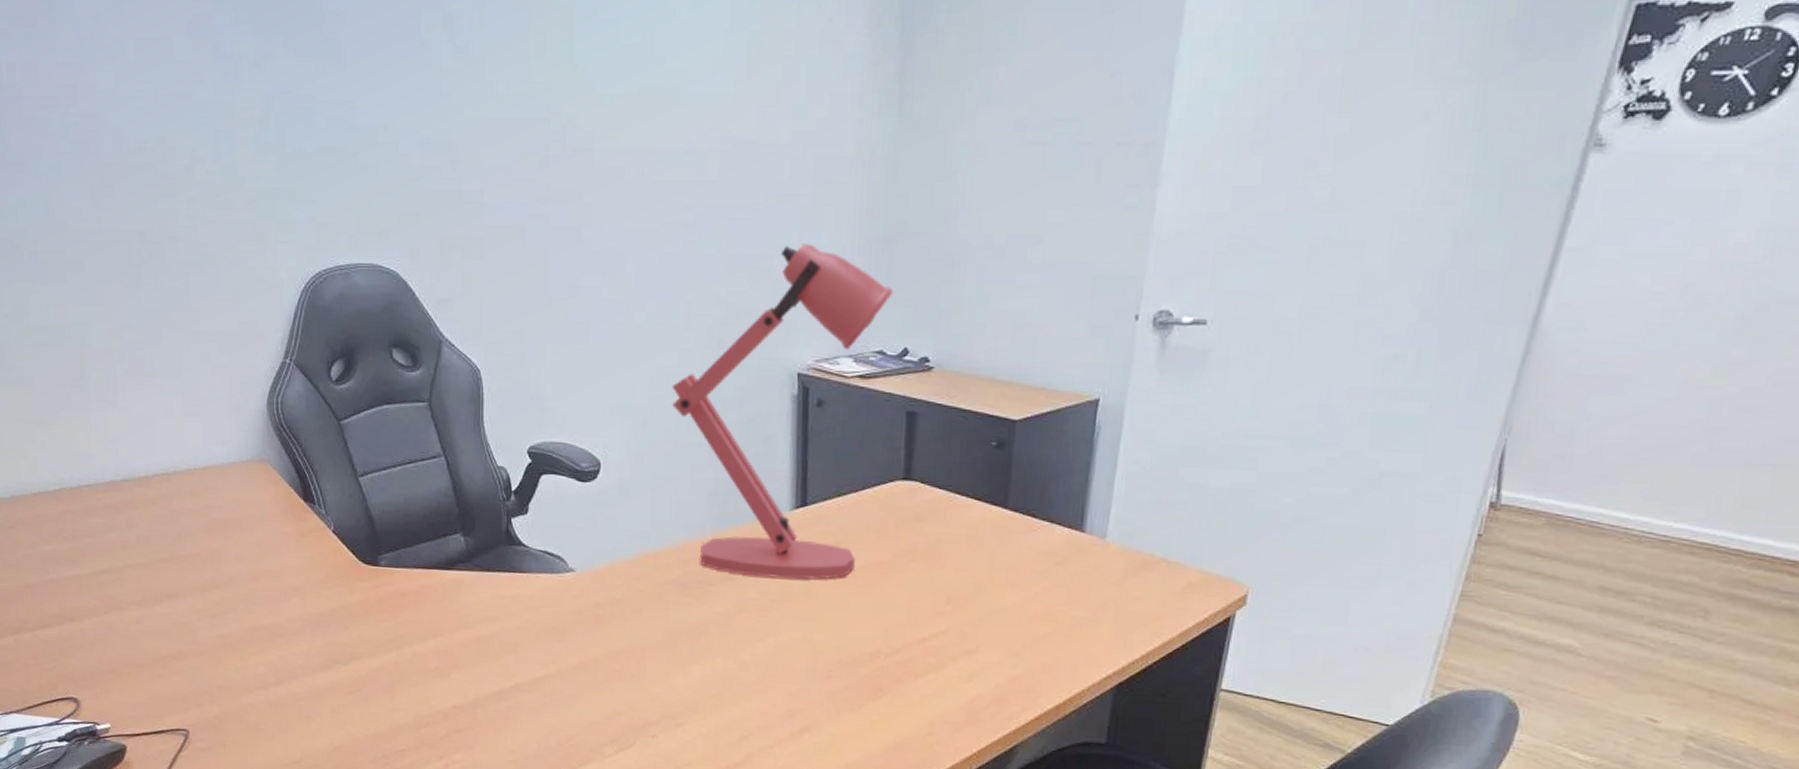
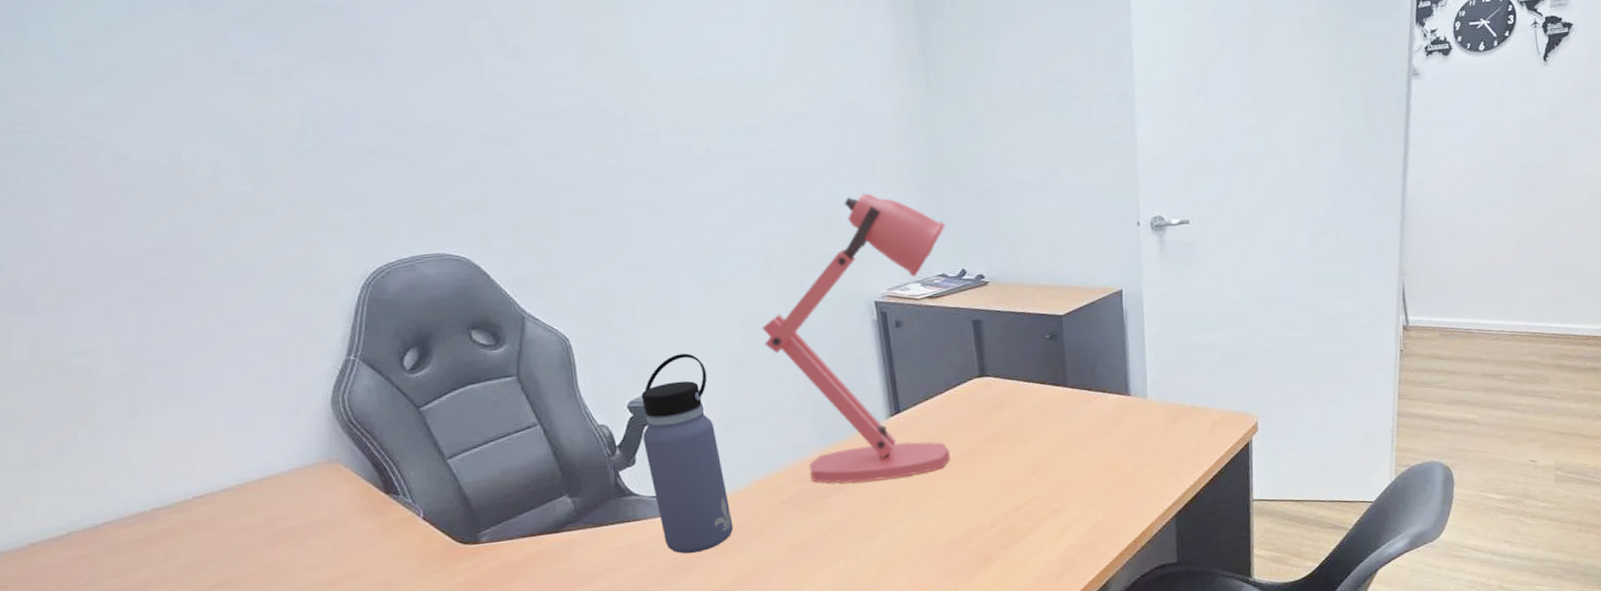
water bottle: none [538,402,615,618] -> present [641,353,734,554]

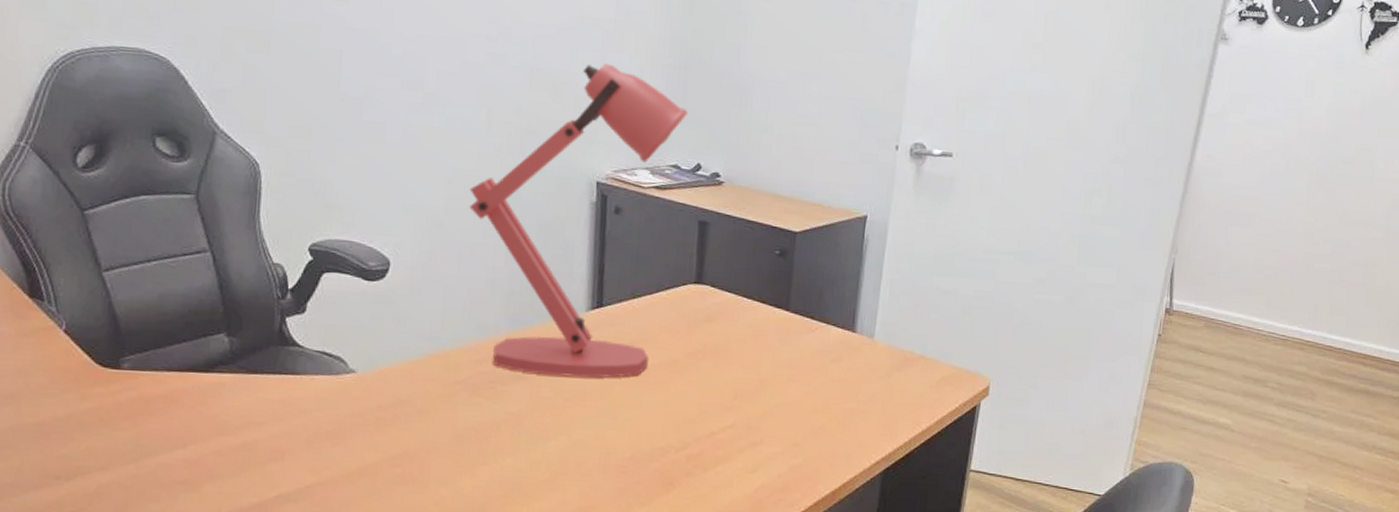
water bottle: present [641,353,734,554] -> none [318,201,402,421]

